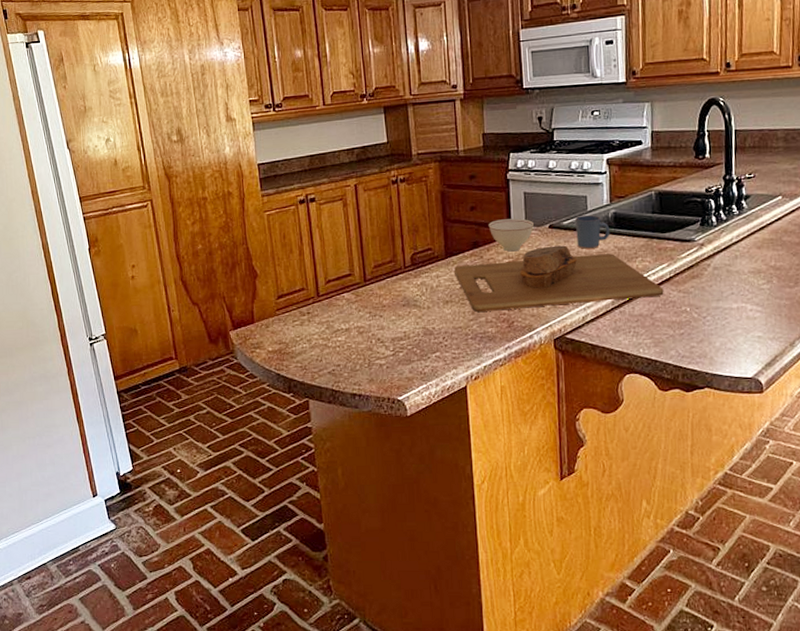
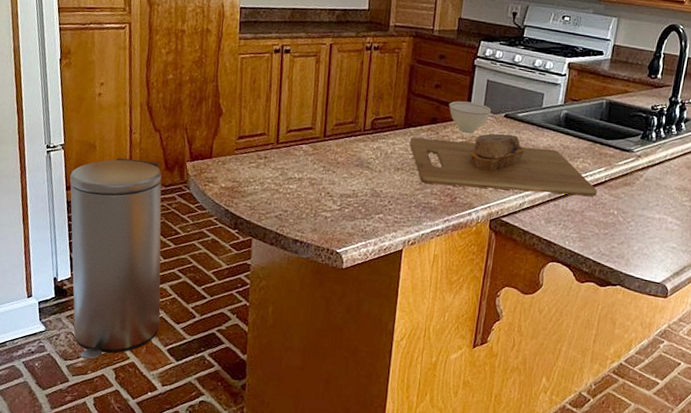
pedal bin: none [116,336,230,553] -> present [70,158,162,360]
mug: present [575,215,610,249] -> none [527,111,560,143]

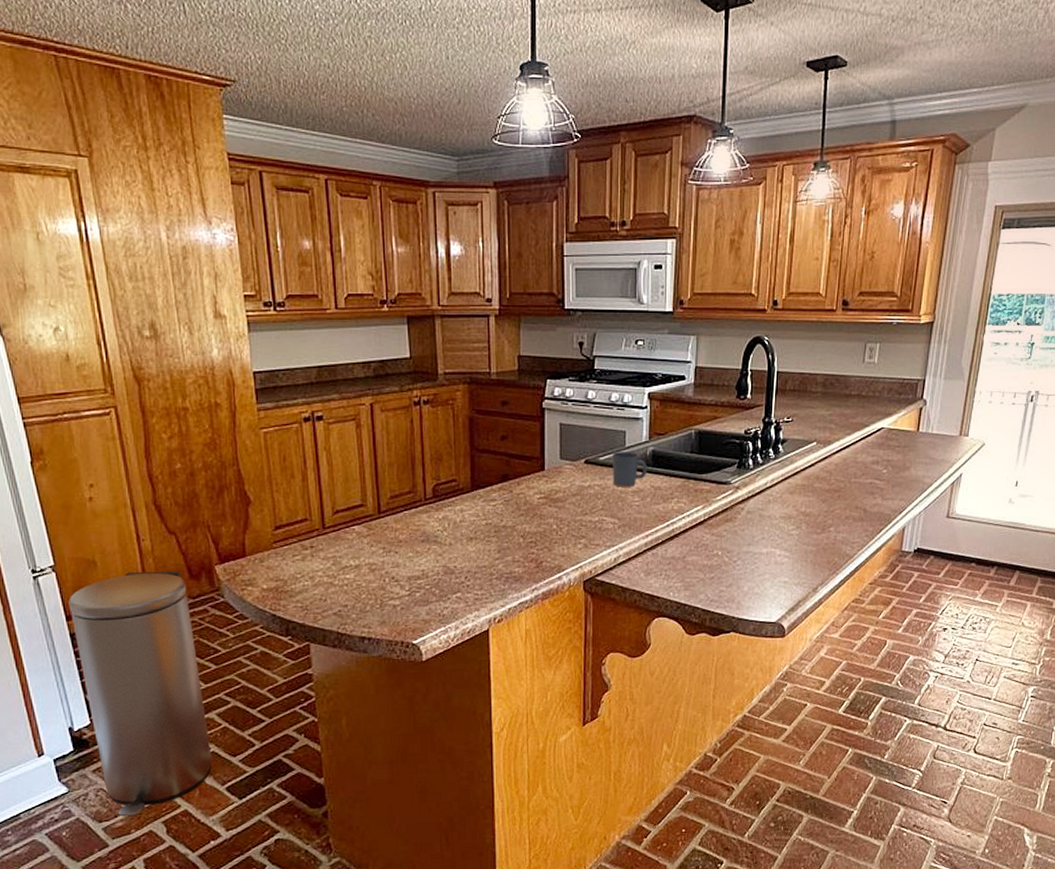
cutting board: present [410,133,598,197] -> none [481,482,697,550]
bowl: present [449,101,492,133] -> none [520,451,570,487]
mug: none [527,111,560,143] -> present [613,452,648,487]

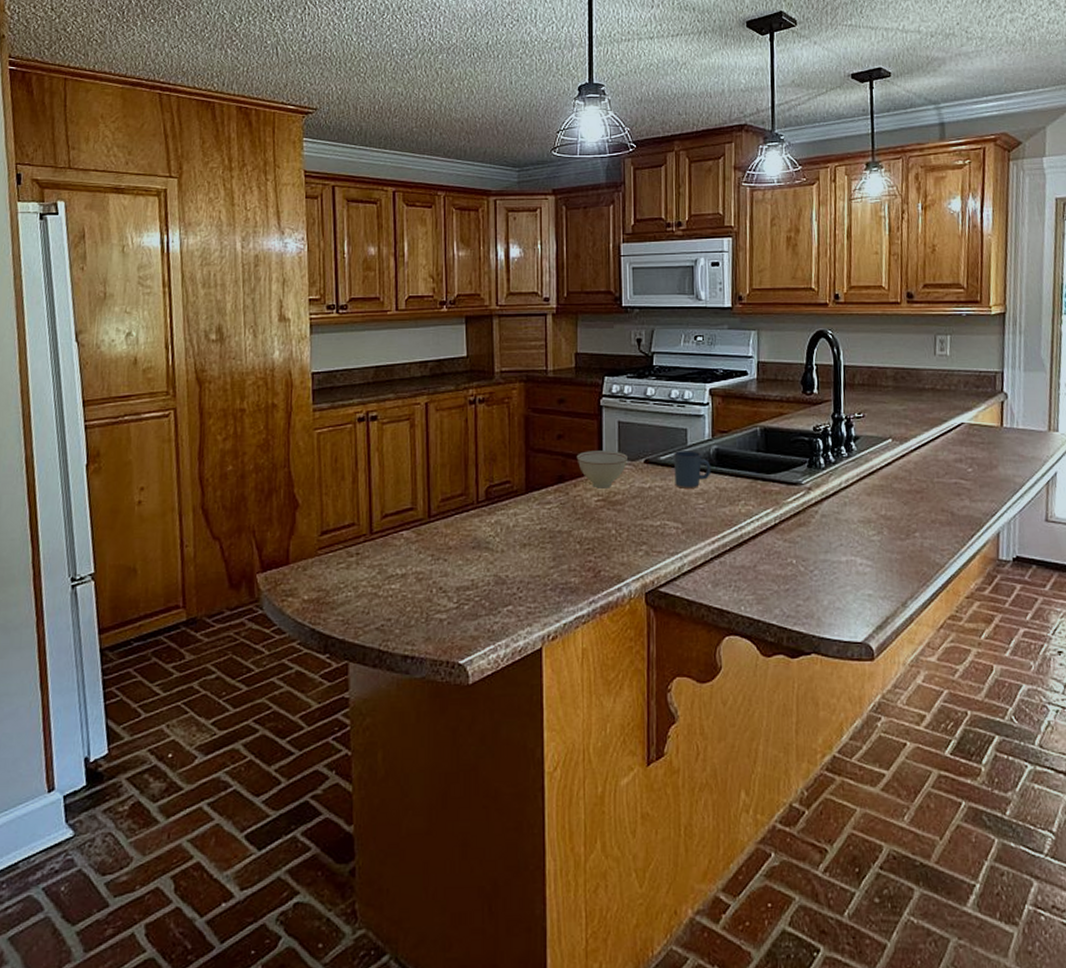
pedal bin: present [69,570,213,817] -> none [103,579,234,869]
bowl: none [520,451,570,487] -> present [576,451,629,489]

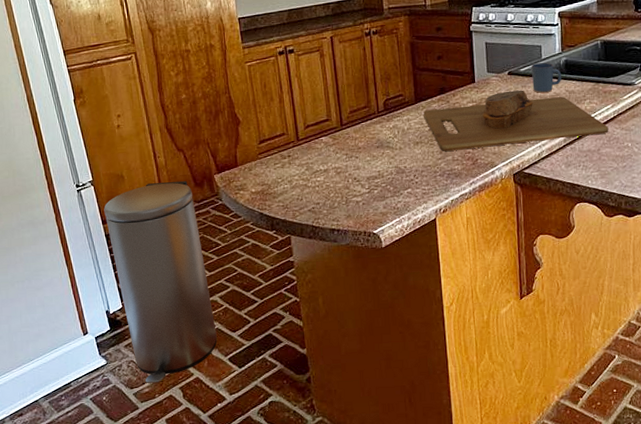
pedal bin: none [103,579,234,869] -> present [104,180,217,384]
cutting board: none [535,483,768,558] -> present [423,90,609,151]
bowl: present [576,451,629,489] -> none [454,66,495,97]

